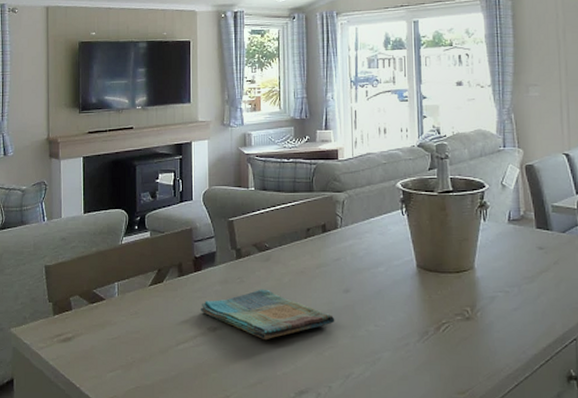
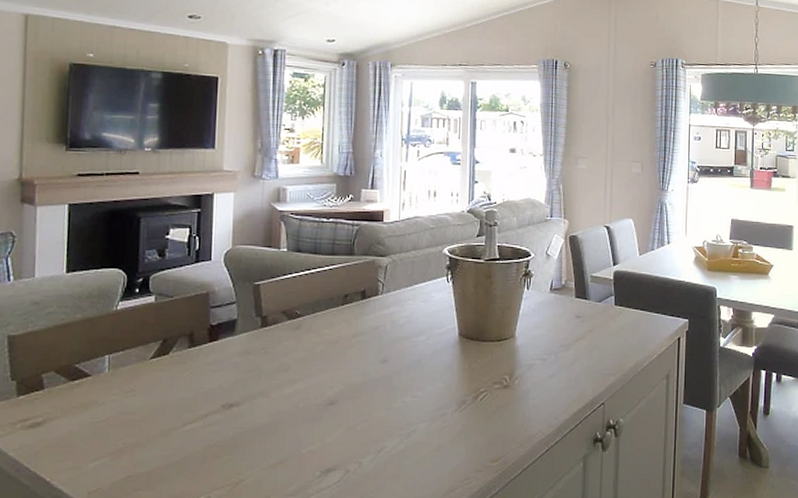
dish towel: present [201,289,335,340] -> none [215,360,370,416]

